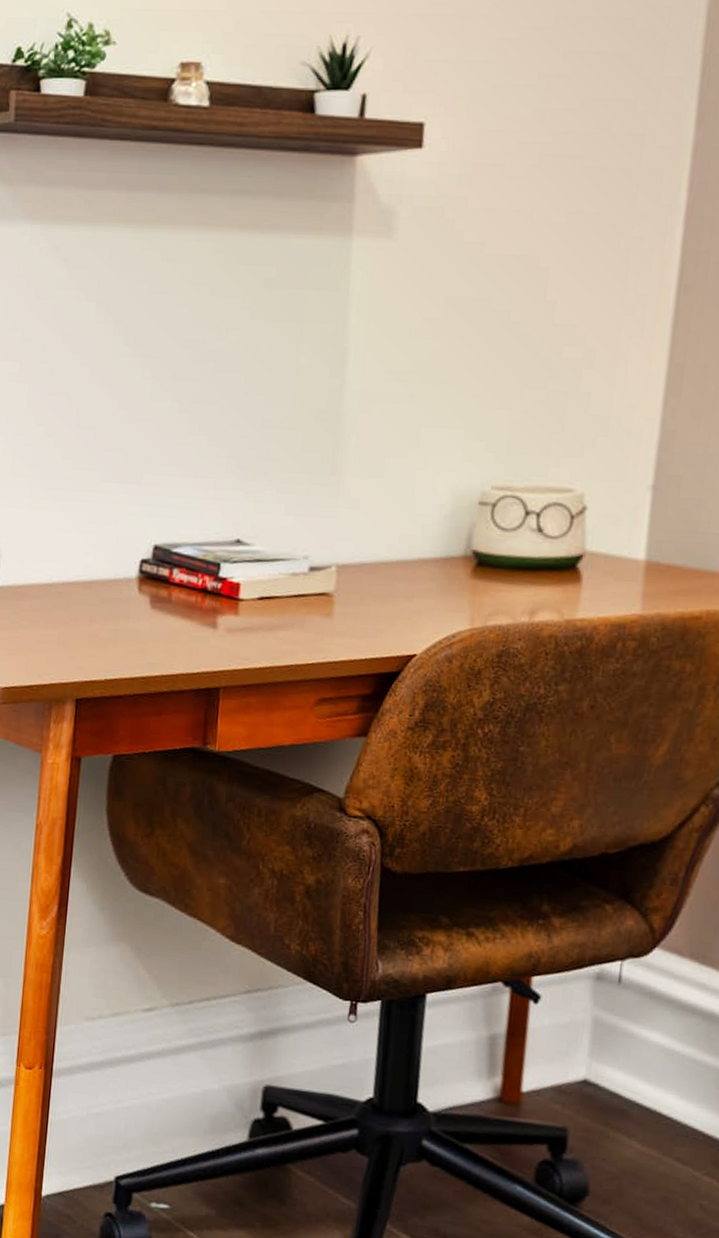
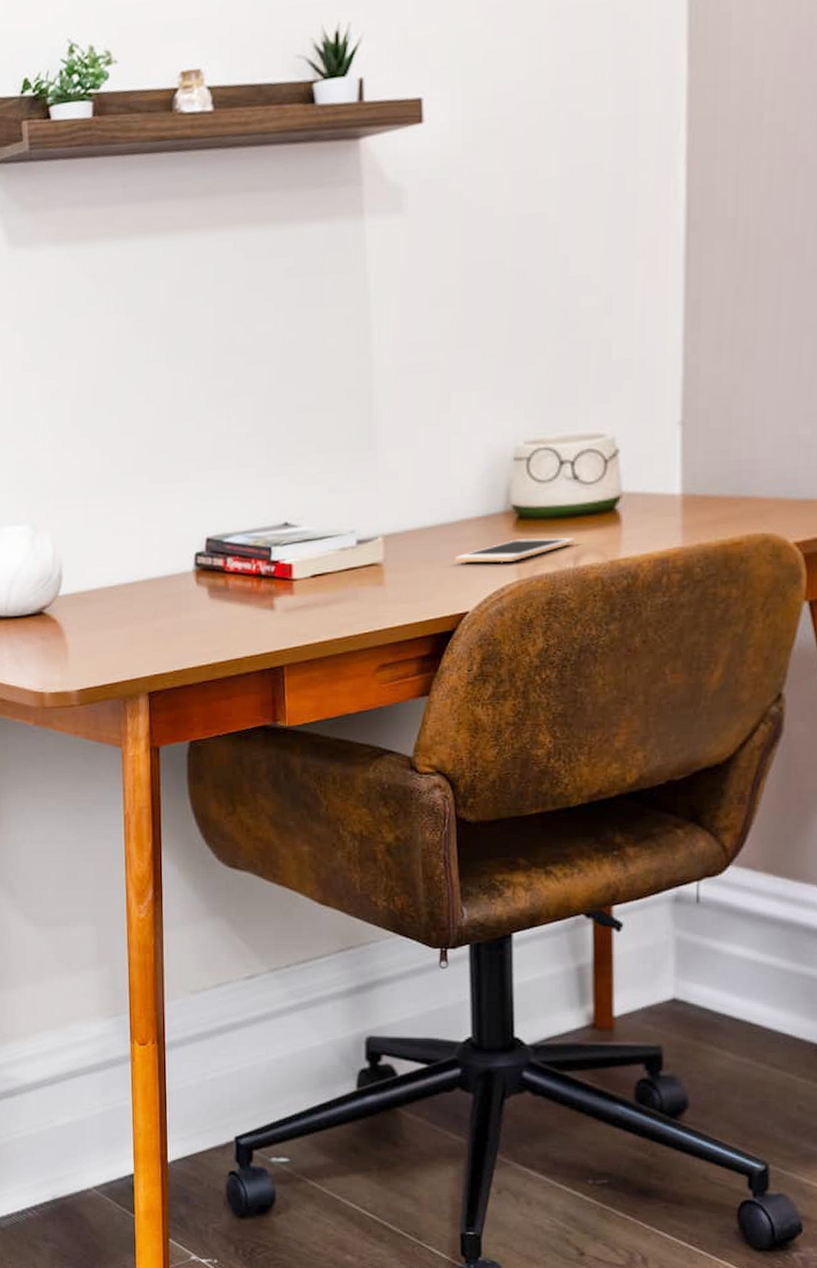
cell phone: none [408,586,533,609] -> present [455,538,575,563]

